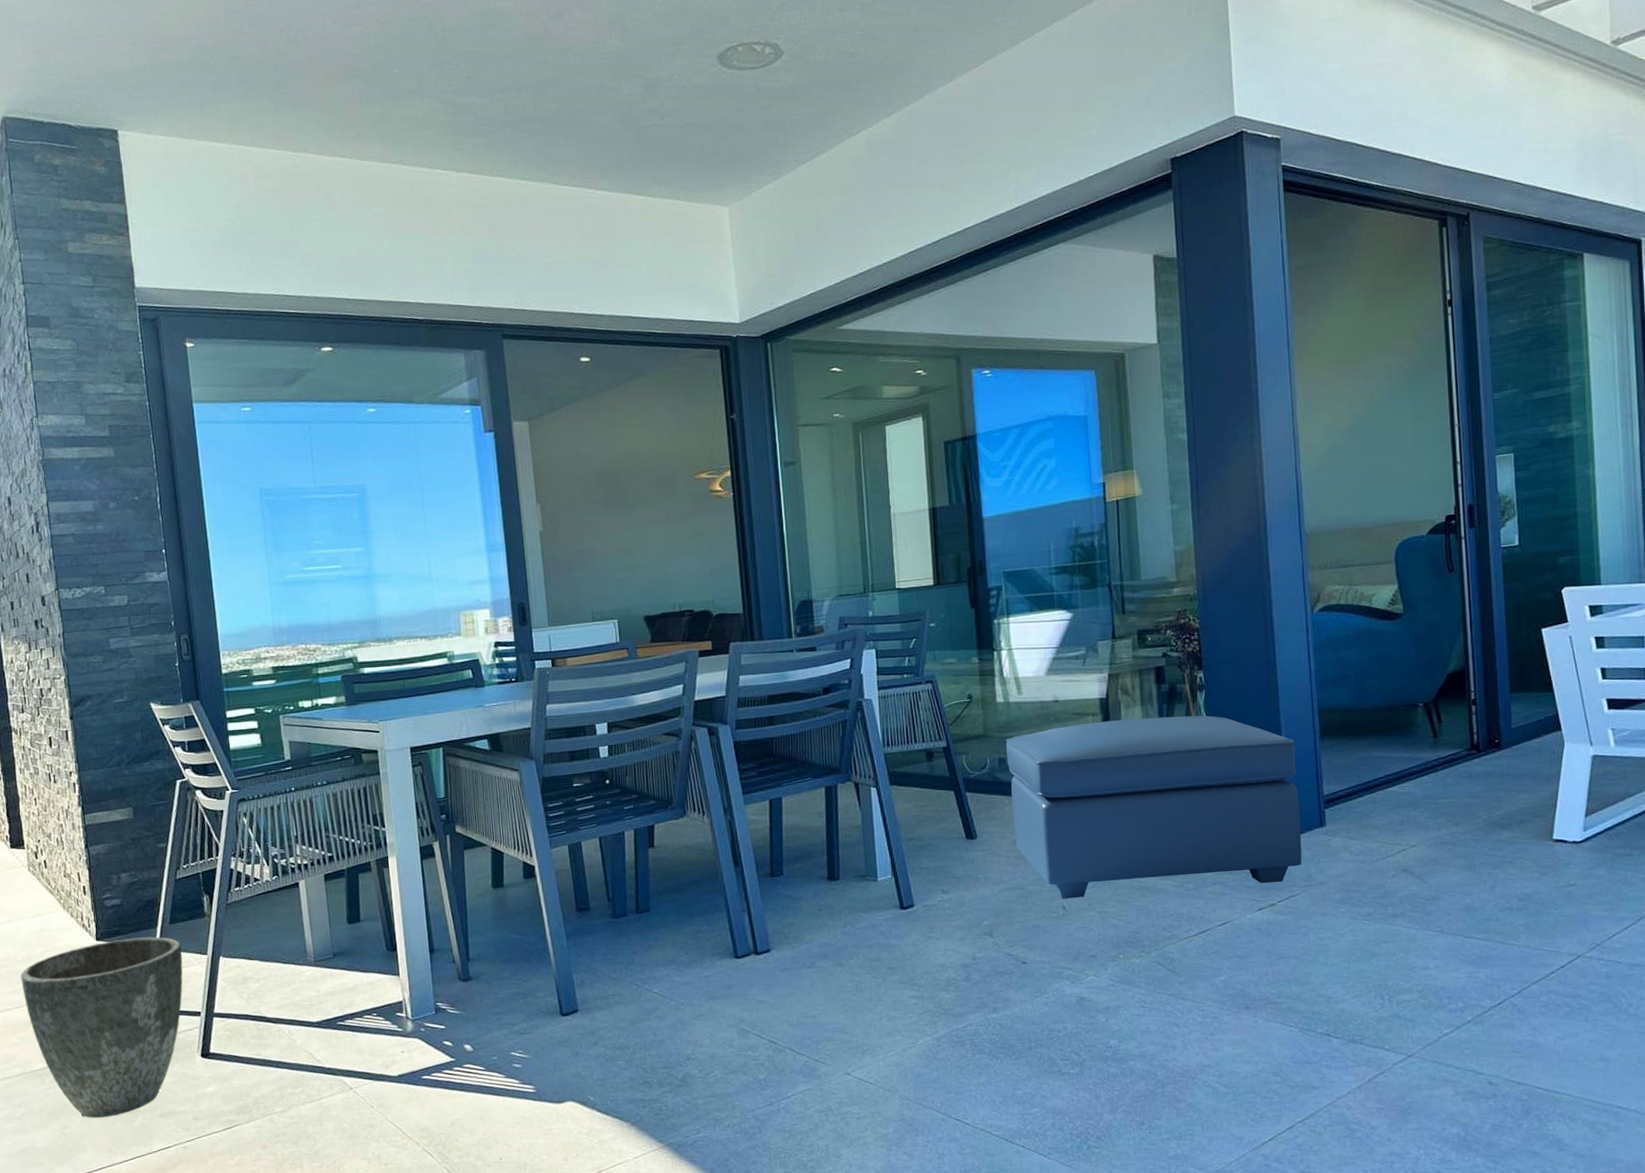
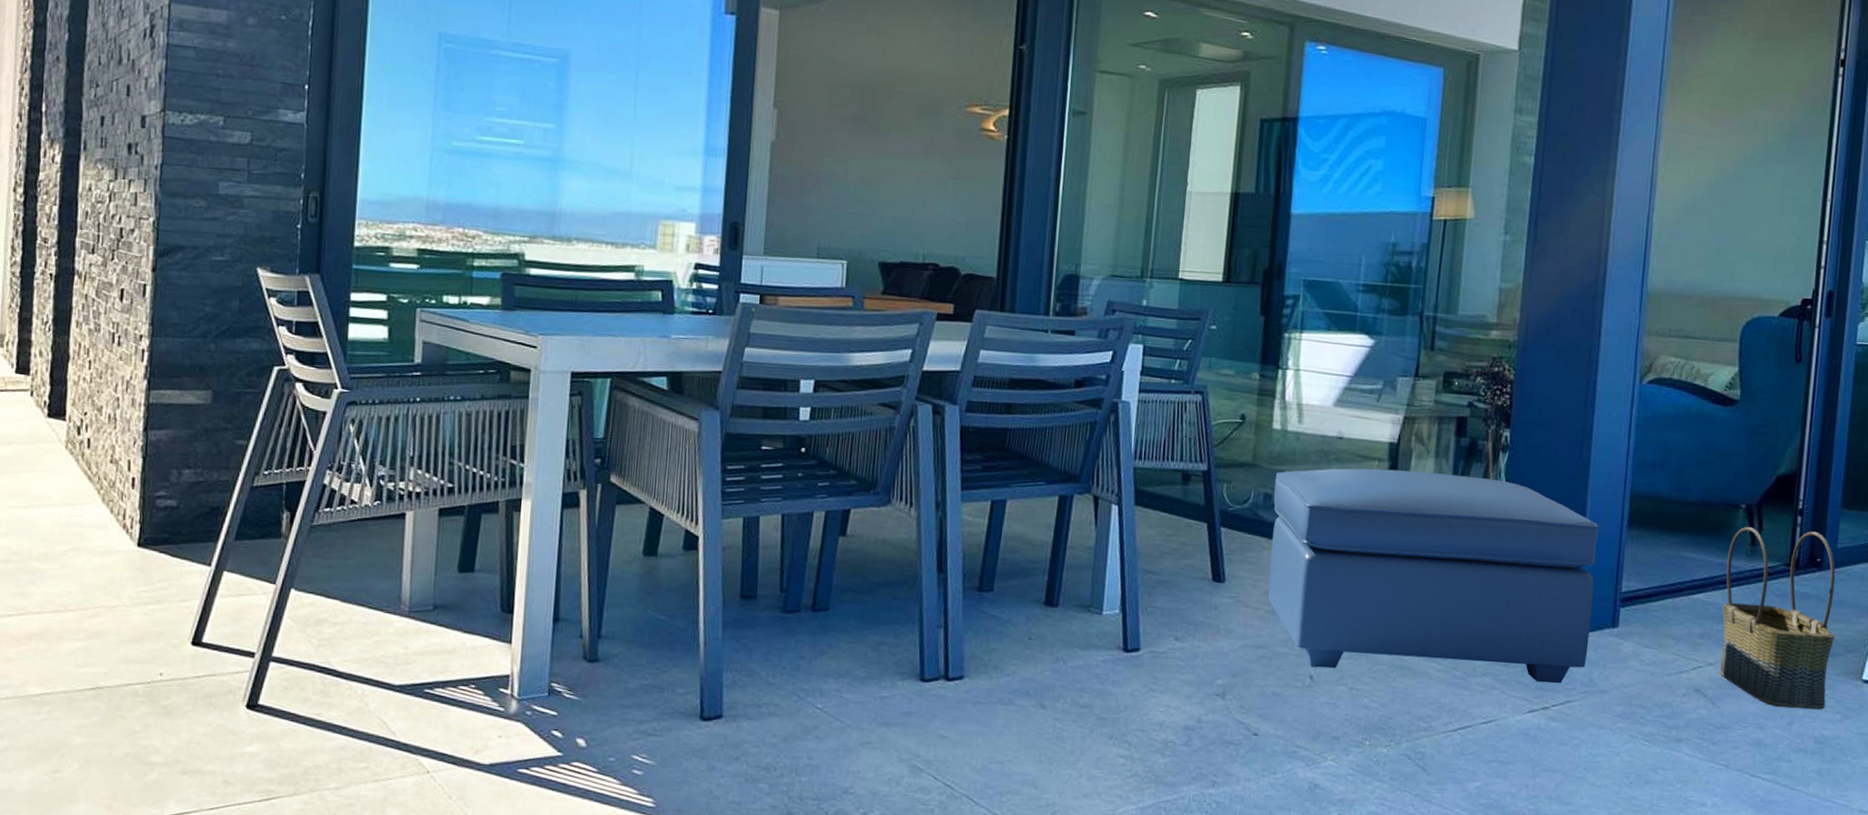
planter pot: present [20,937,183,1118] -> none [31,549,246,766]
basket: none [1414,717,1523,875] -> present [1719,527,1836,710]

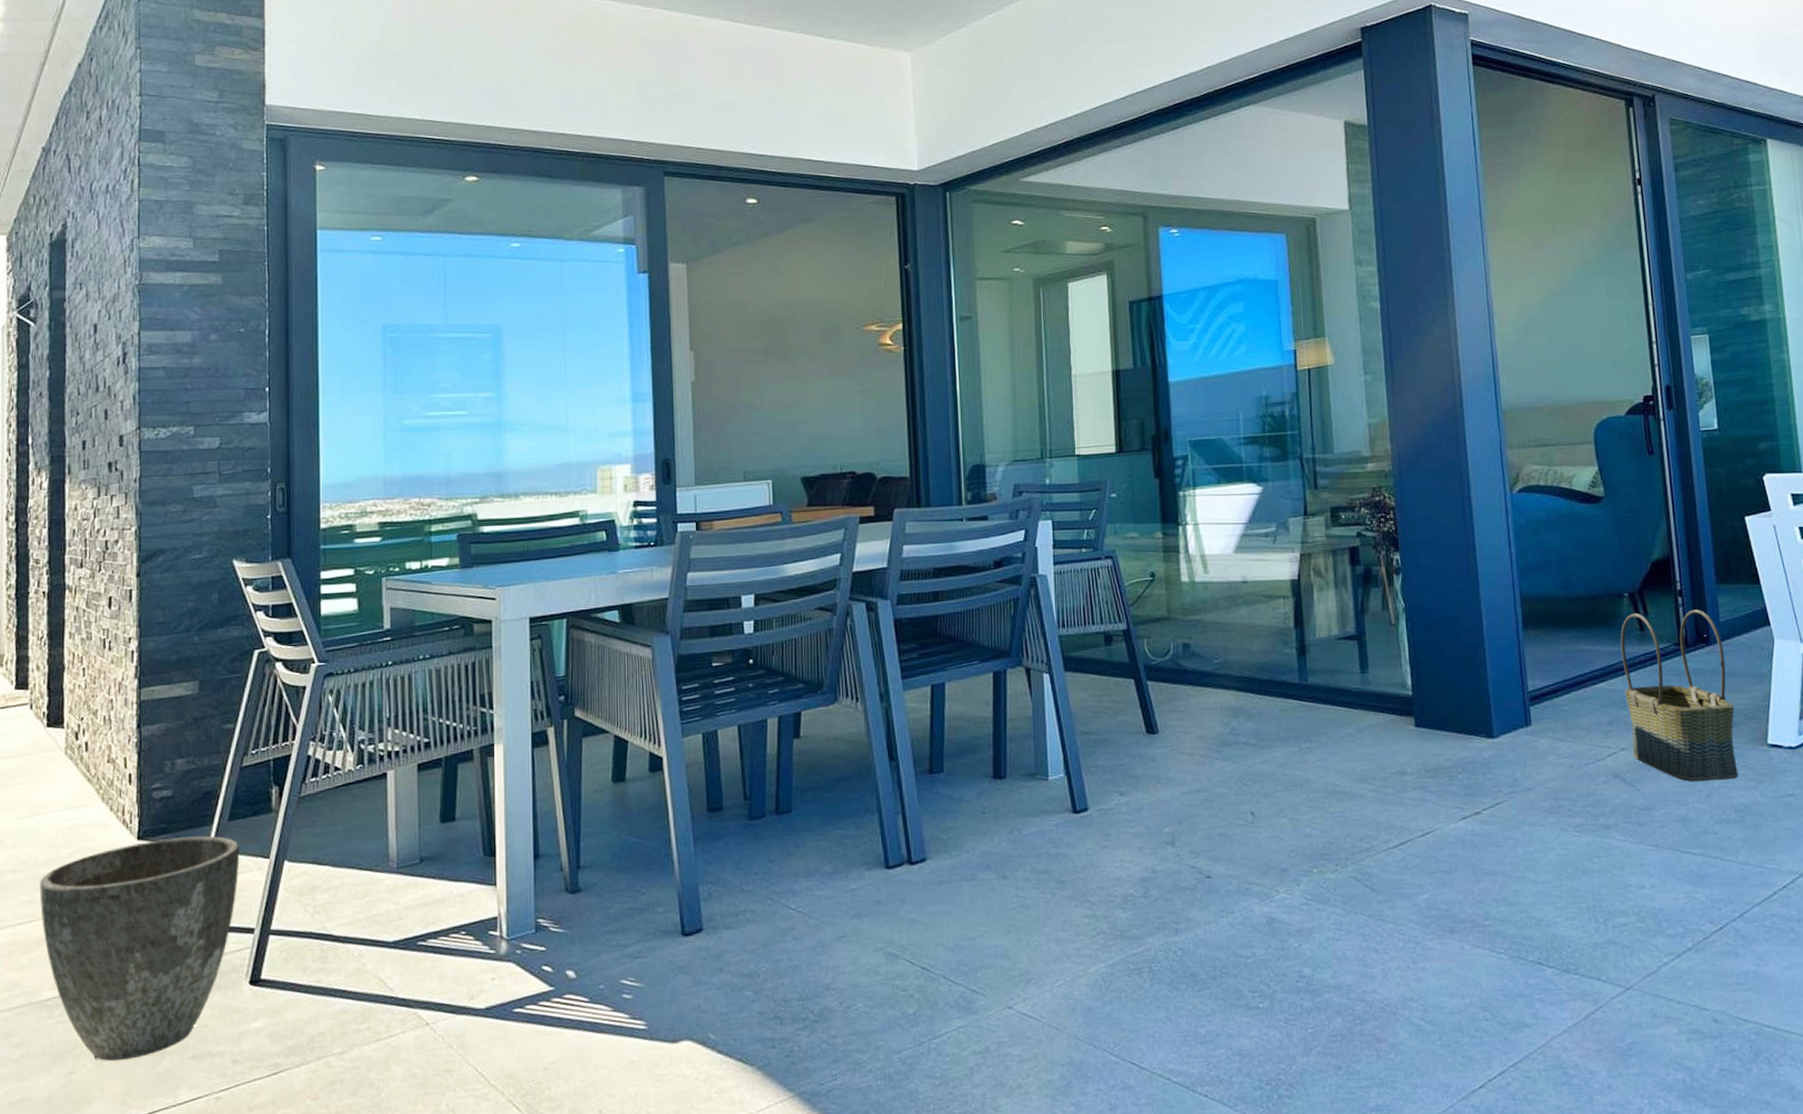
planter pot: none [31,549,246,766] -> present [39,836,240,1061]
ottoman: present [1267,468,1599,684] -> none [1190,601,1507,804]

